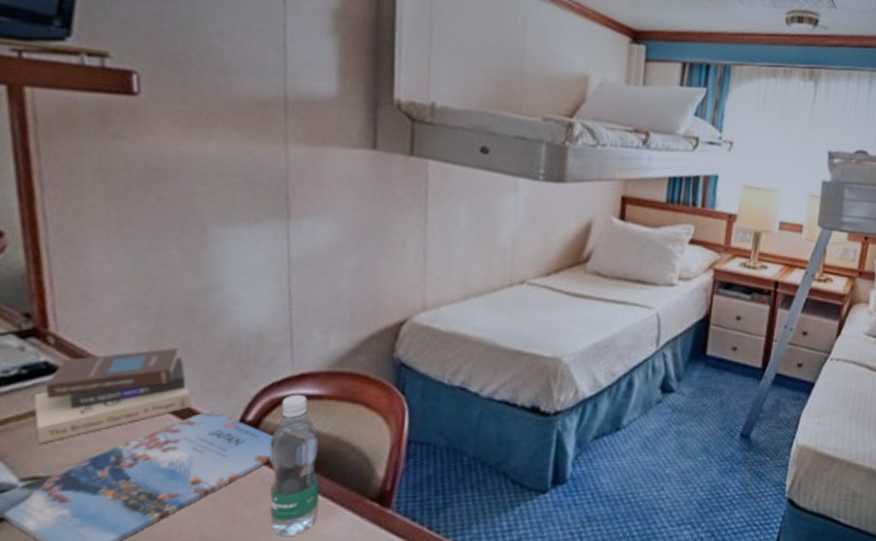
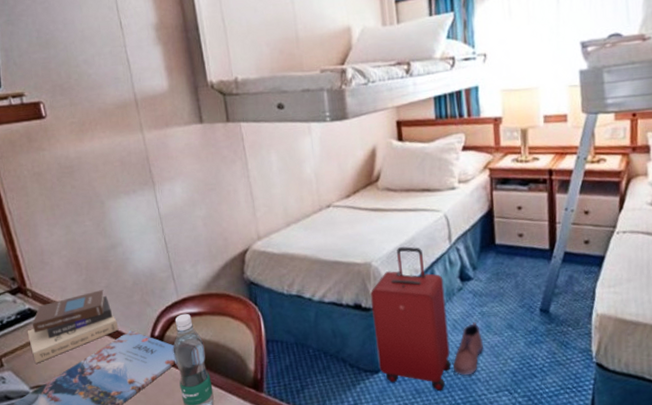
suitcase: none [547,344,642,519] -> present [370,246,451,391]
shoe: none [635,442,674,504] -> present [453,322,483,376]

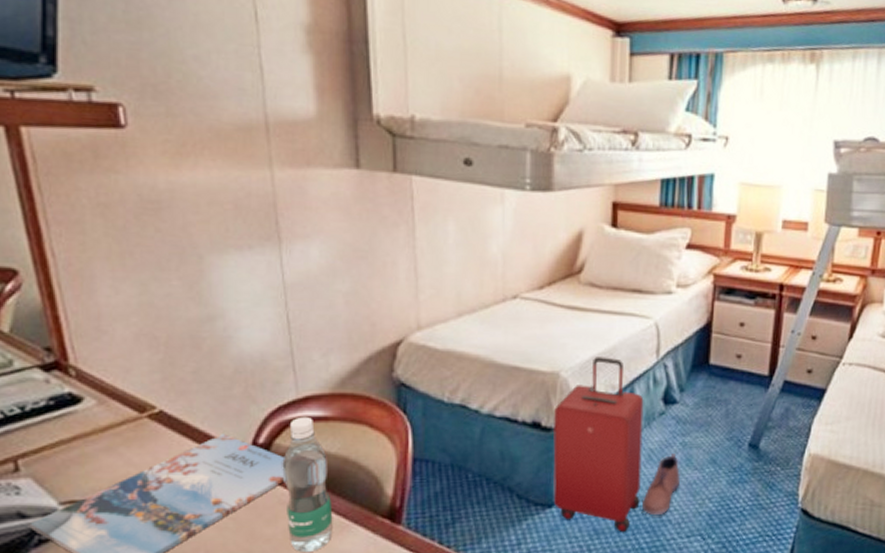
books: present [27,290,119,364] -> none [63,376,206,470]

